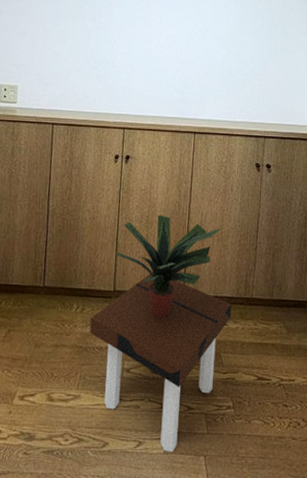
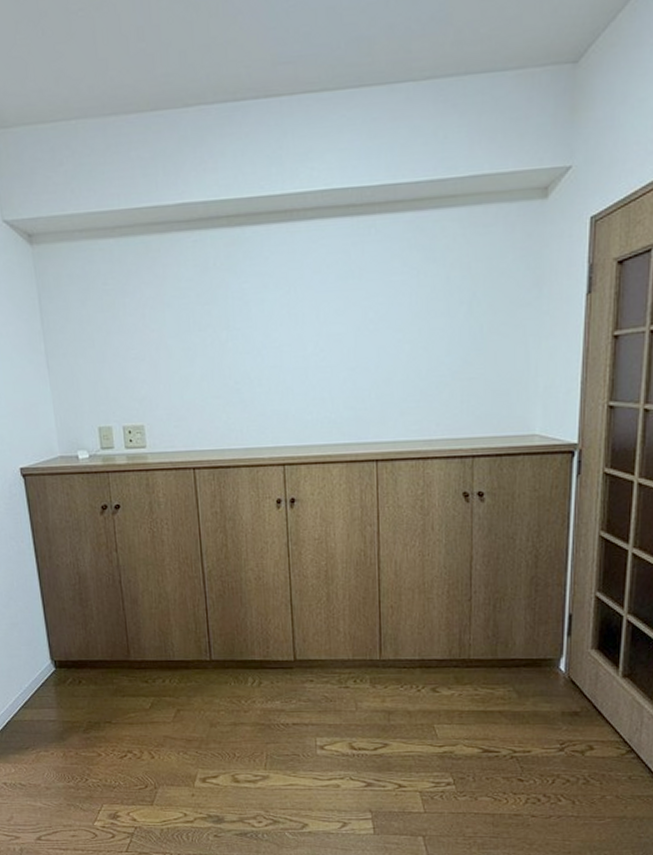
side table: present [90,272,232,452] -> none [270,636,444,833]
potted plant: present [114,214,222,318] -> none [290,567,424,688]

